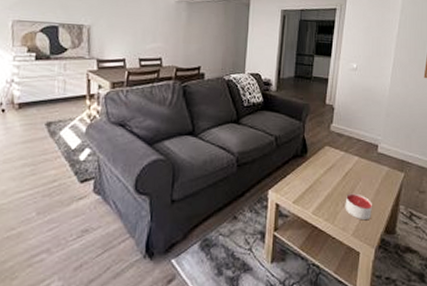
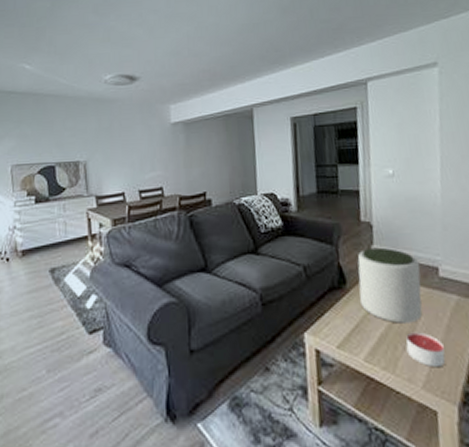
plant pot: none [316,126,365,186] -> present [357,247,423,324]

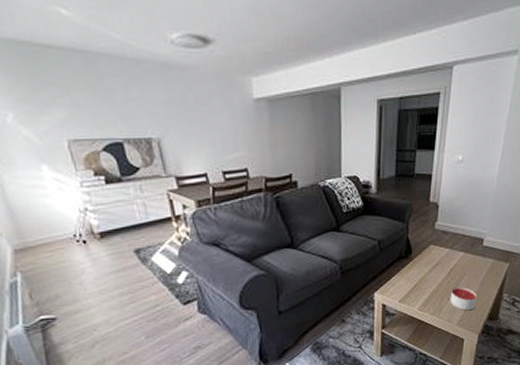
plant pot: present [357,247,423,324] -> none [421,223,471,282]

